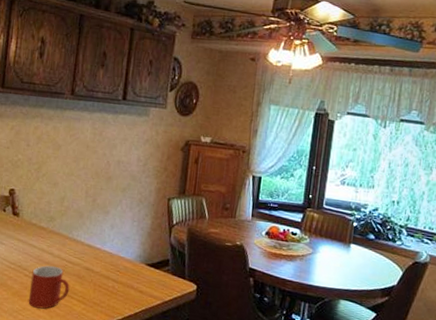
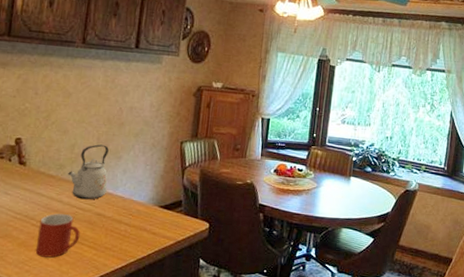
kettle: none [58,198,97,254] -> present [68,144,109,200]

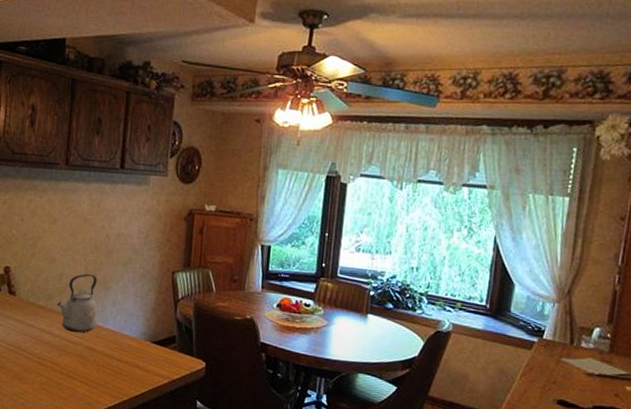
mug: present [35,213,80,258] -> none [28,346,72,392]

